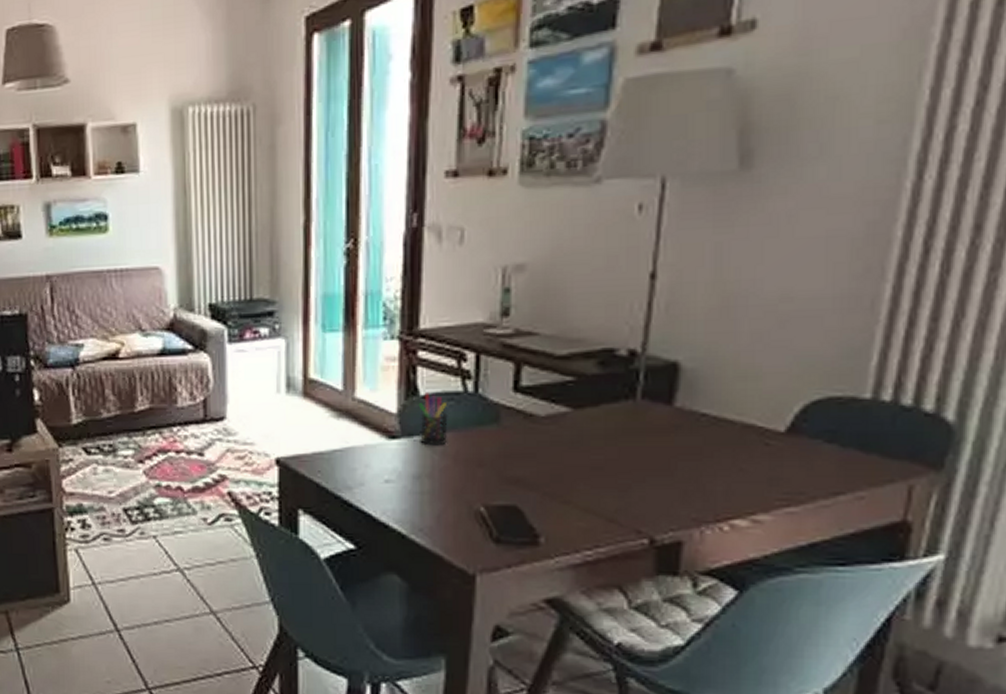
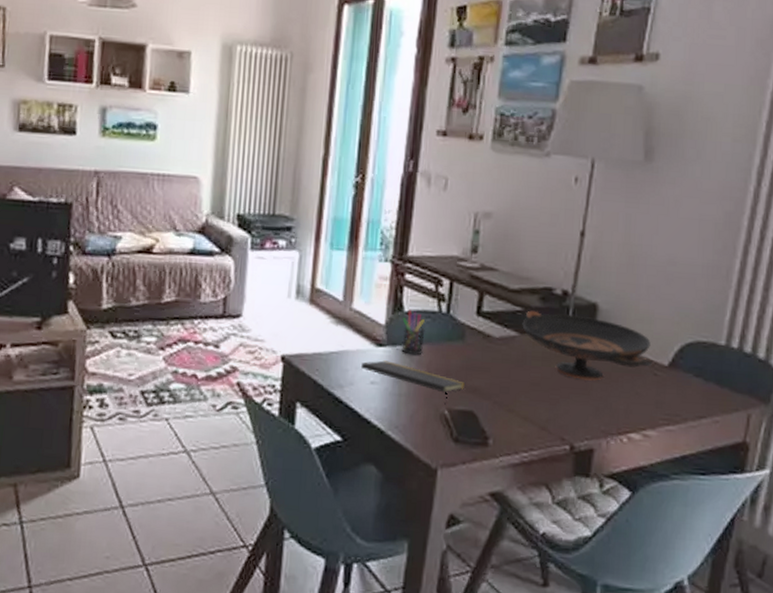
notepad: none [372,455,505,500] -> present [361,360,466,405]
decorative bowl: none [575,379,762,459] -> present [522,310,652,381]

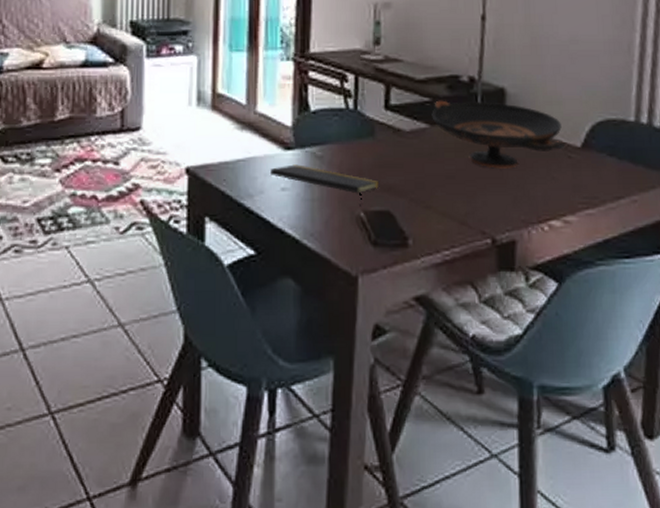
pen holder: present [401,308,425,356] -> none [309,107,334,156]

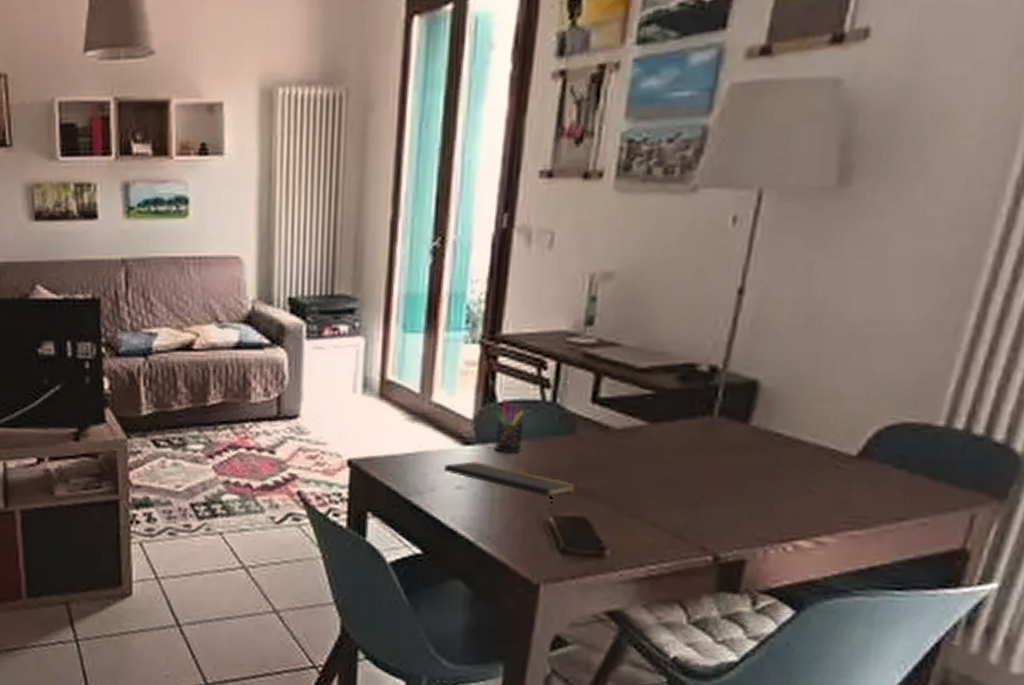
pen holder: none [309,107,334,156] -> present [494,398,524,454]
decorative bowl: present [431,100,565,169] -> none [652,393,834,478]

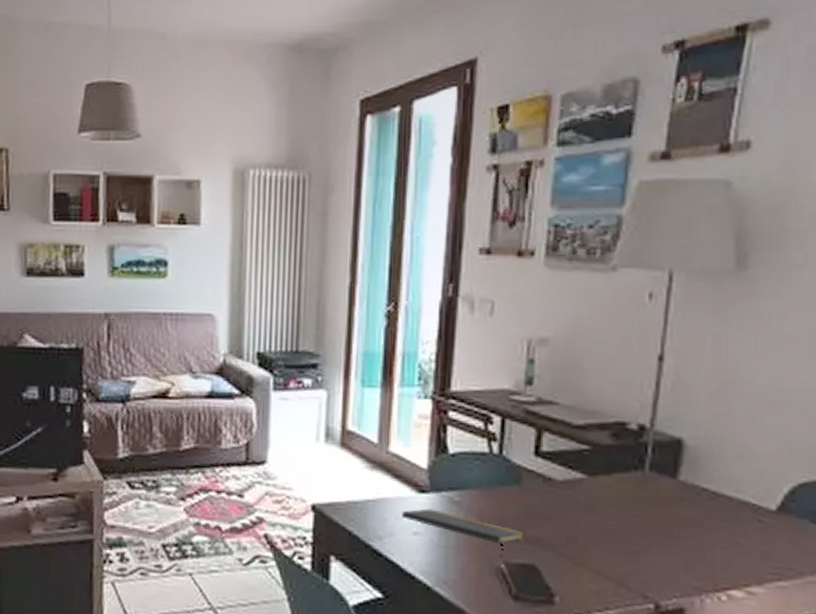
pen holder: present [494,398,524,454] -> none [447,450,474,502]

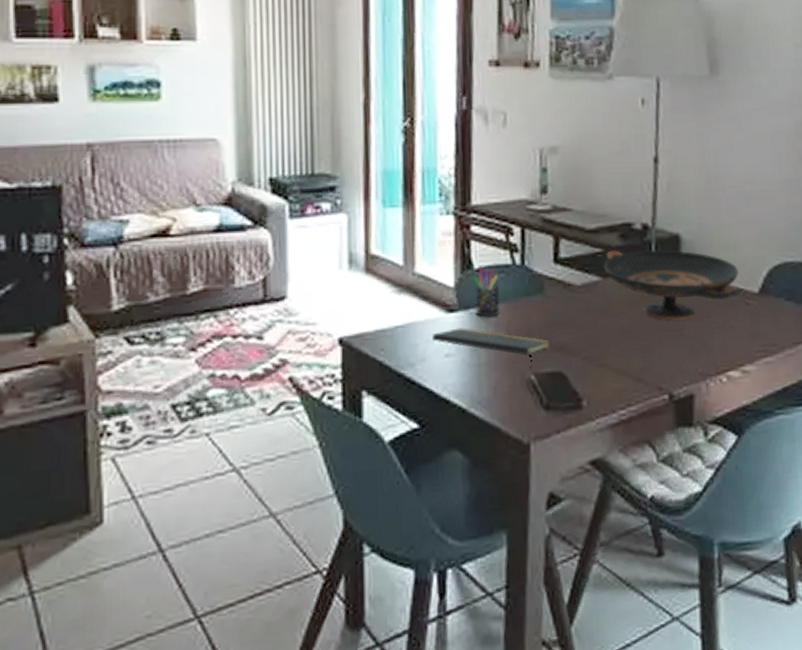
pen holder: none [447,450,474,502] -> present [473,264,500,318]
decorative bowl: none [590,449,755,529] -> present [604,249,743,320]

